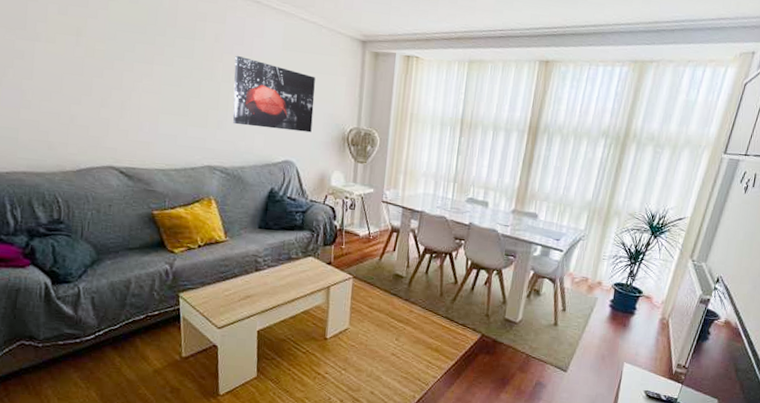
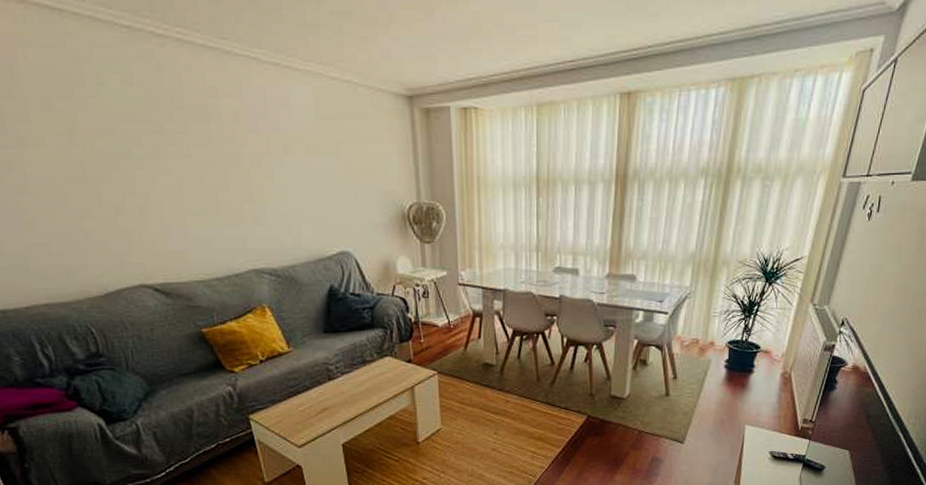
wall art: present [232,55,315,133] -> none [261,133,366,217]

